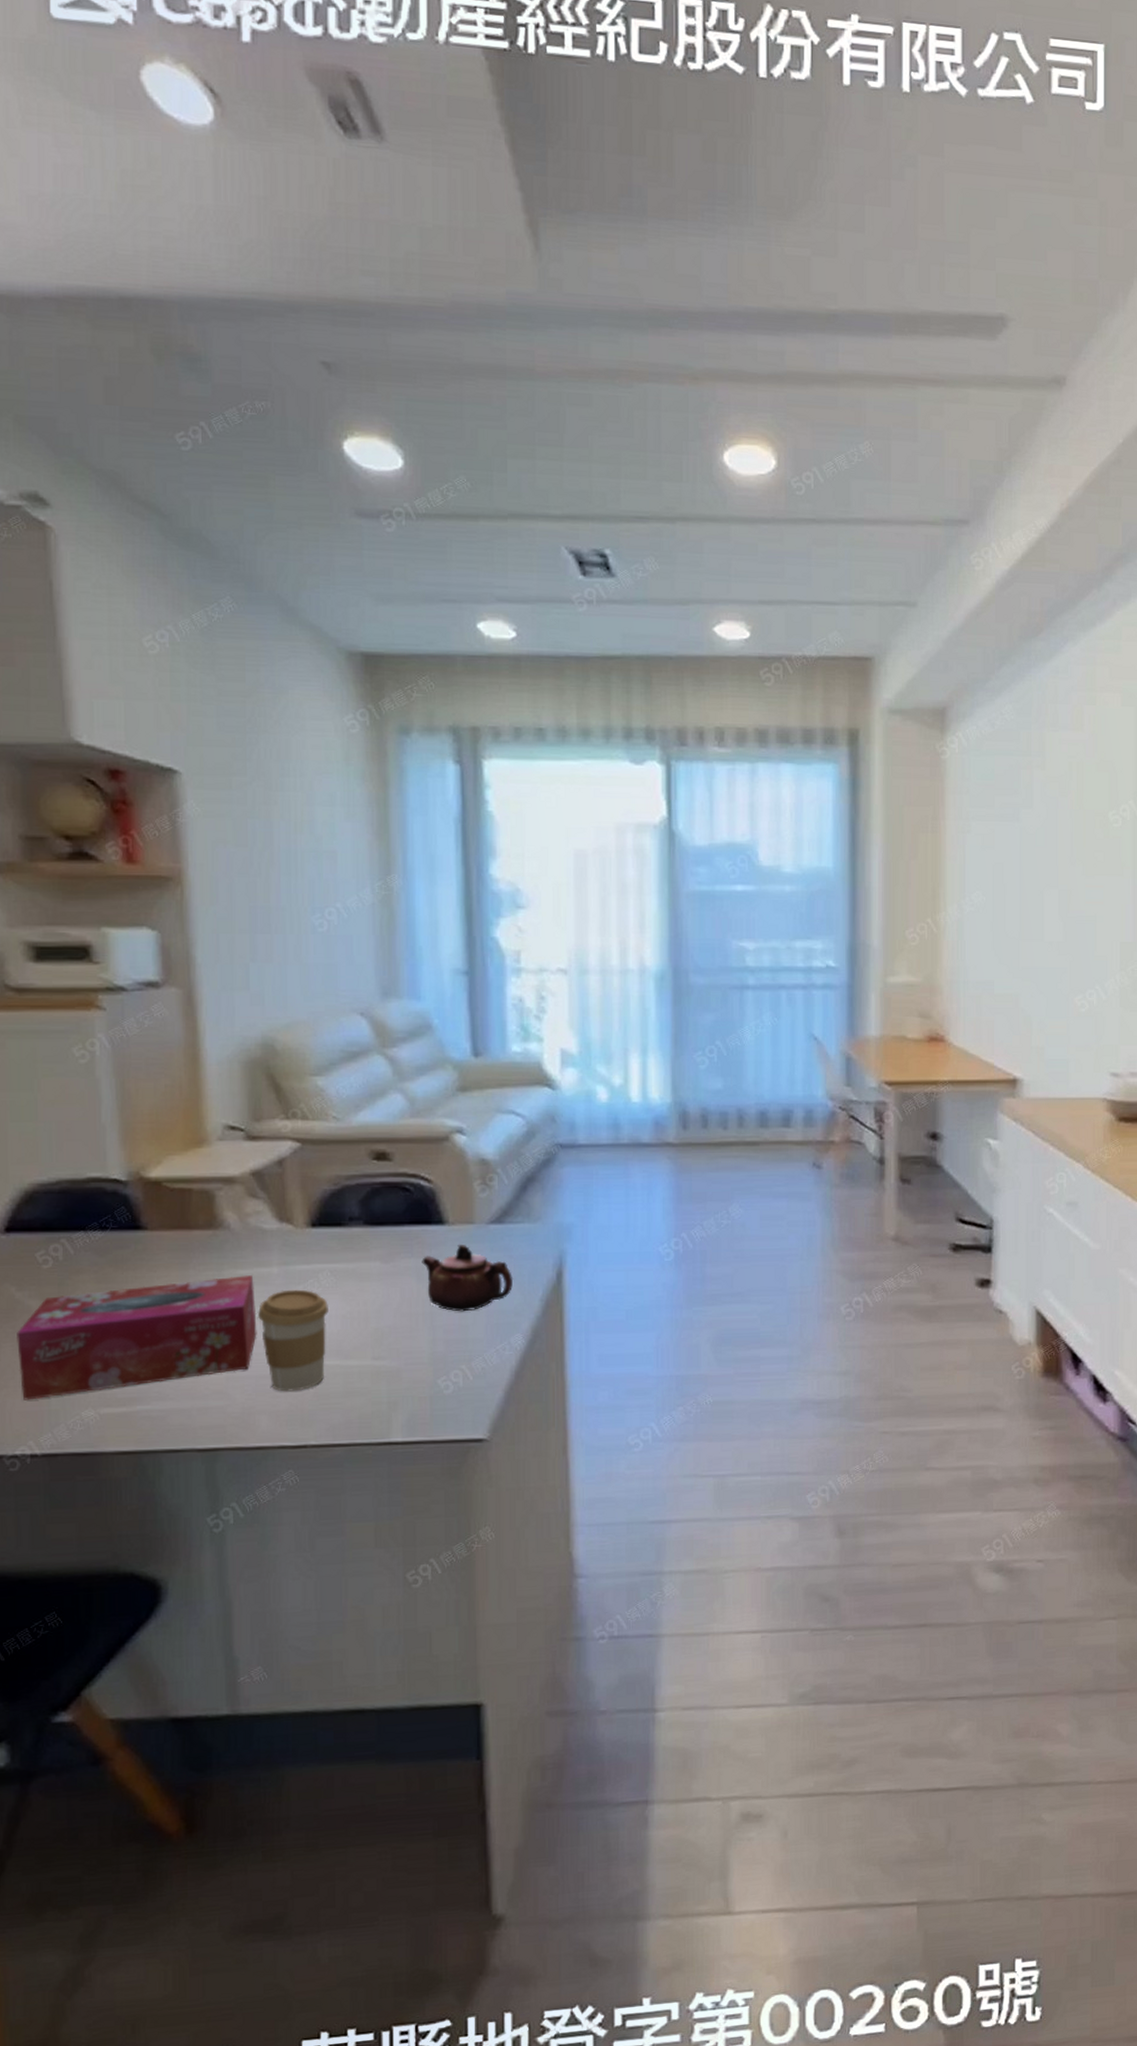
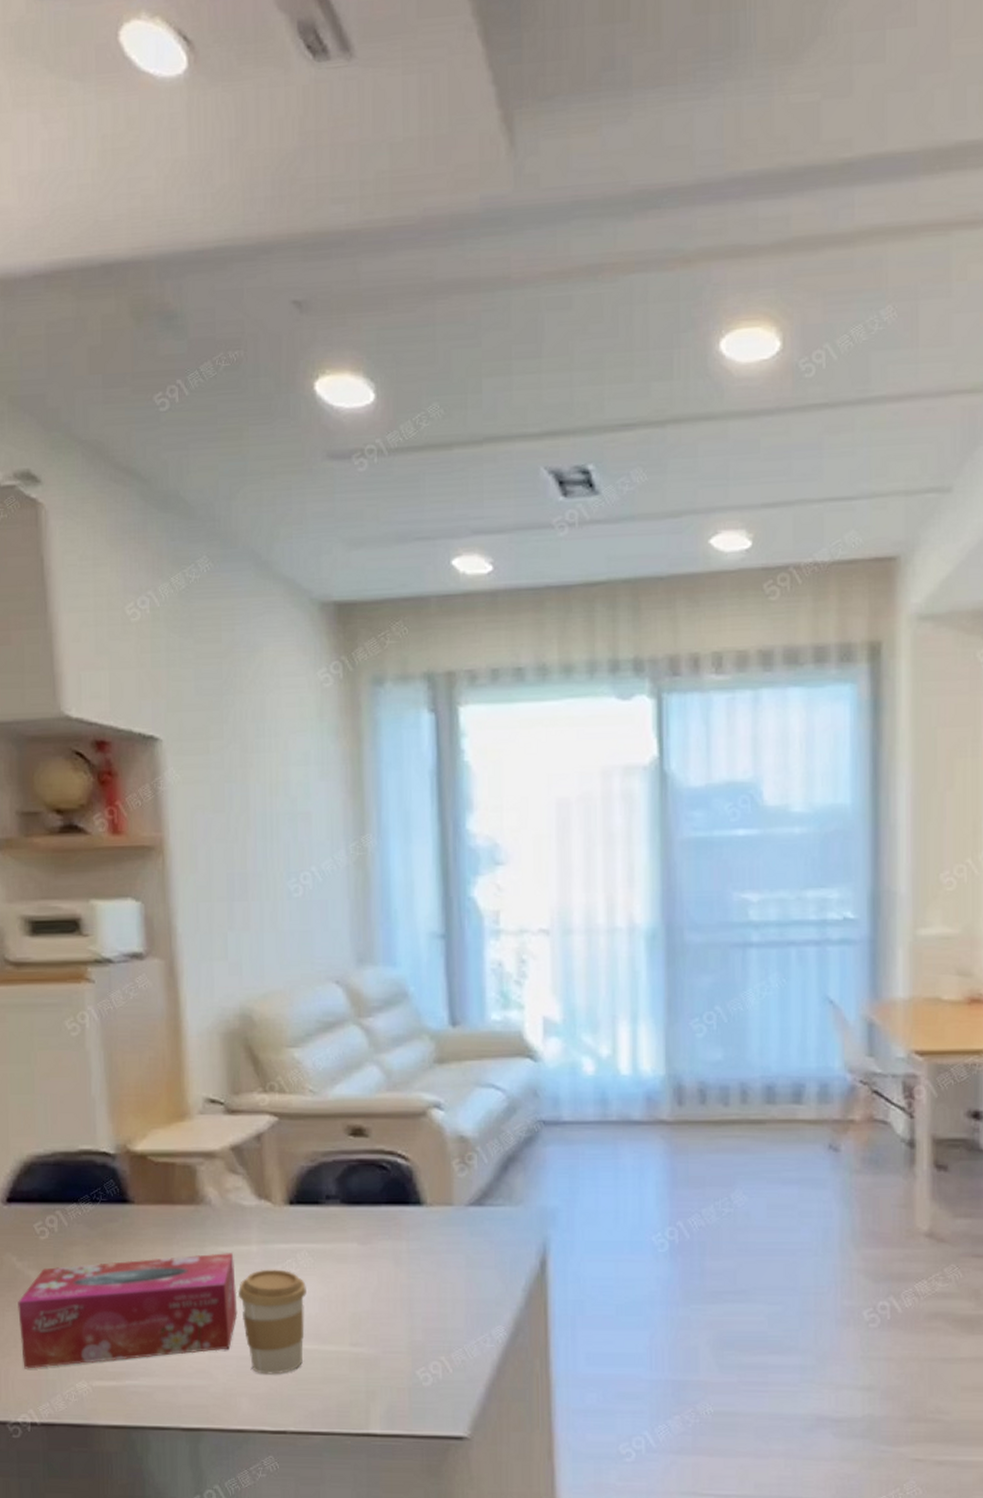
teapot: present [422,1244,514,1312] -> none [399,1226,495,1299]

